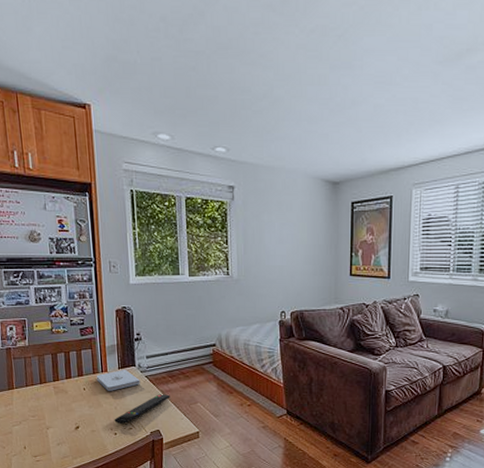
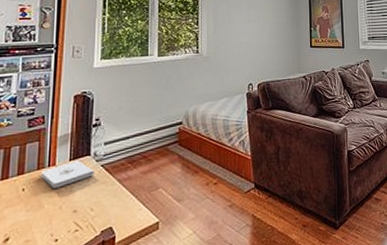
remote control: present [114,394,170,425] -> none [57,183,128,228]

